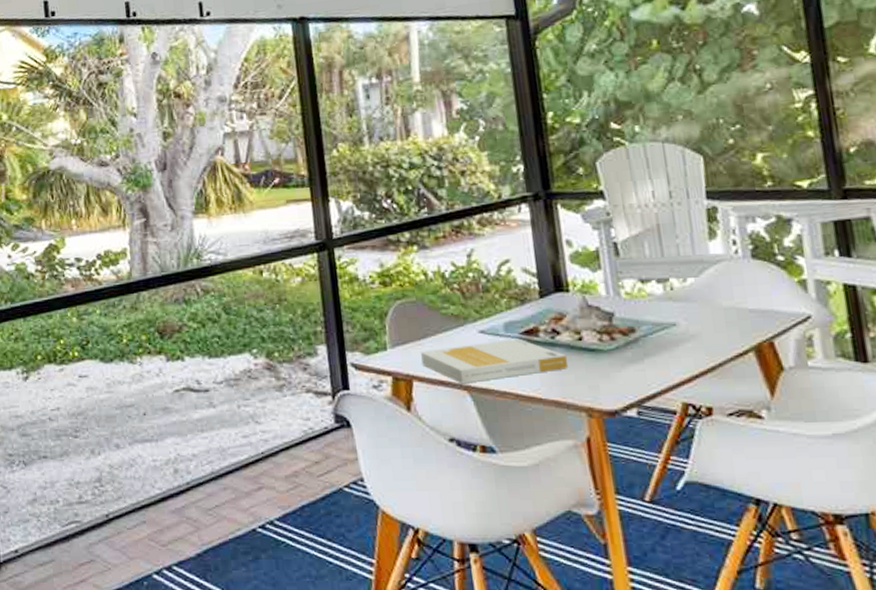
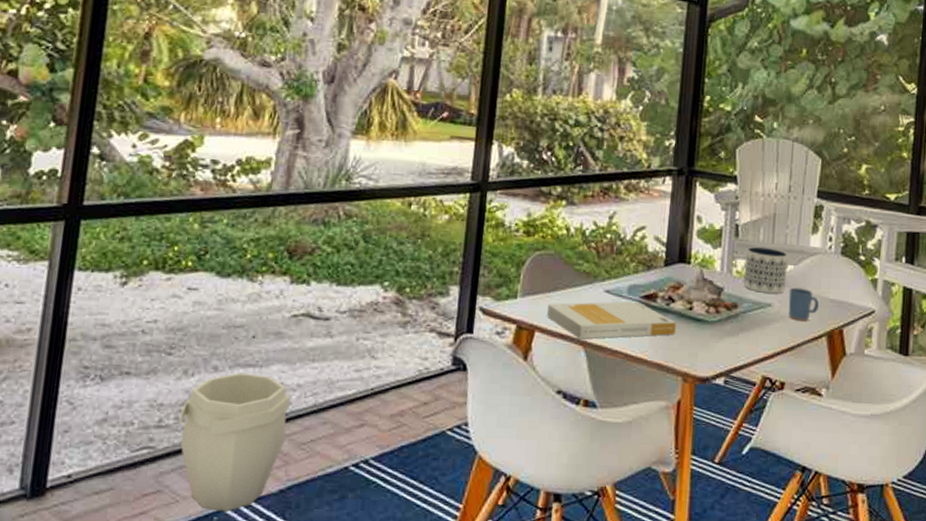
flowerpot: none [95,448,192,577] -> present [178,372,290,512]
planter: none [631,262,690,313] -> present [743,246,788,294]
mug: none [694,301,737,338] -> present [788,287,820,321]

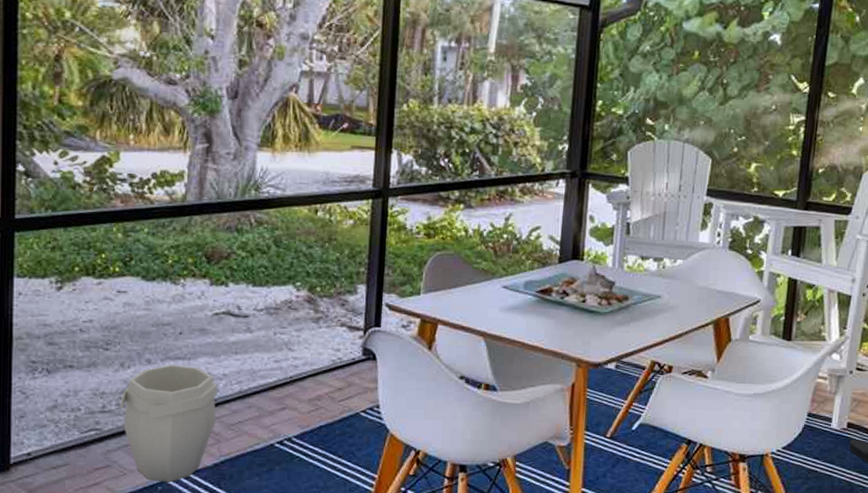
book: present [546,301,677,340] -> none [448,295,571,331]
planter: present [743,246,788,294] -> none [634,243,677,286]
mug: present [788,287,820,321] -> none [677,280,707,311]

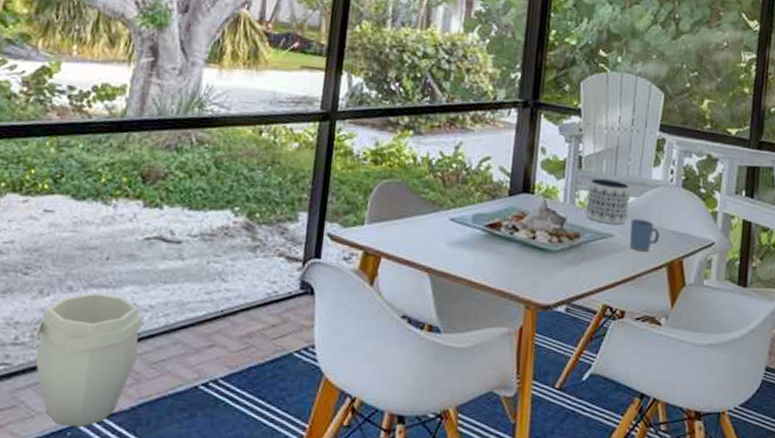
planter: none [634,243,677,286] -> present [585,178,630,225]
mug: none [677,280,707,311] -> present [629,218,660,252]

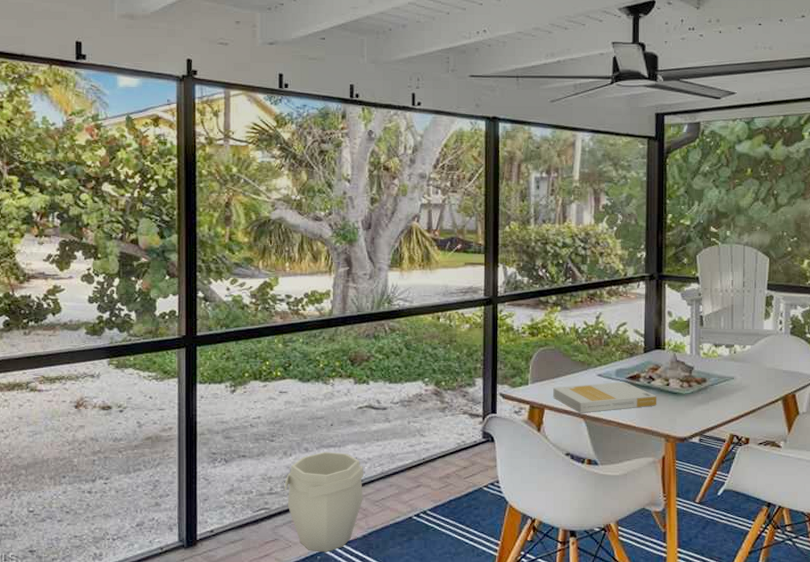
book: none [392,229,520,266] -> present [552,382,657,413]
planter: present [585,178,630,225] -> none [710,332,746,369]
mug: present [629,218,660,252] -> none [748,363,775,389]

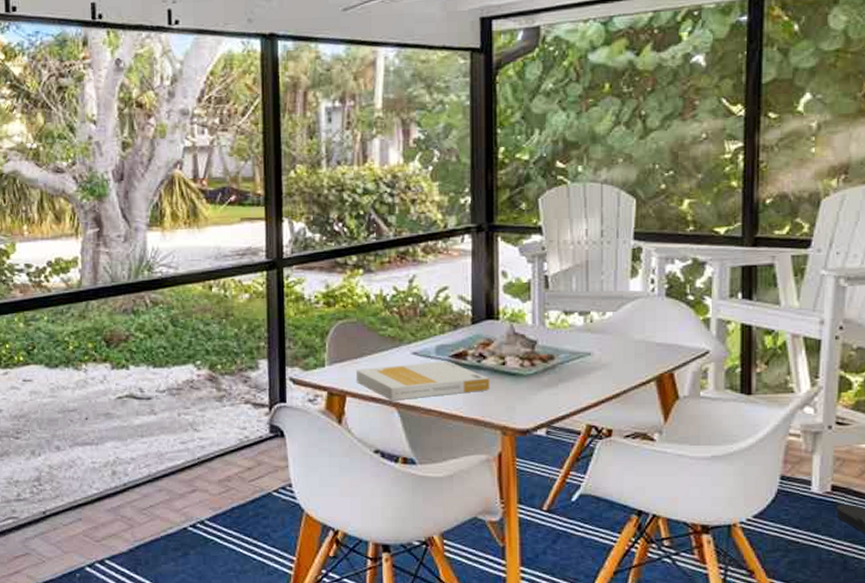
flowerpot: present [284,451,364,552] -> none [33,450,128,569]

